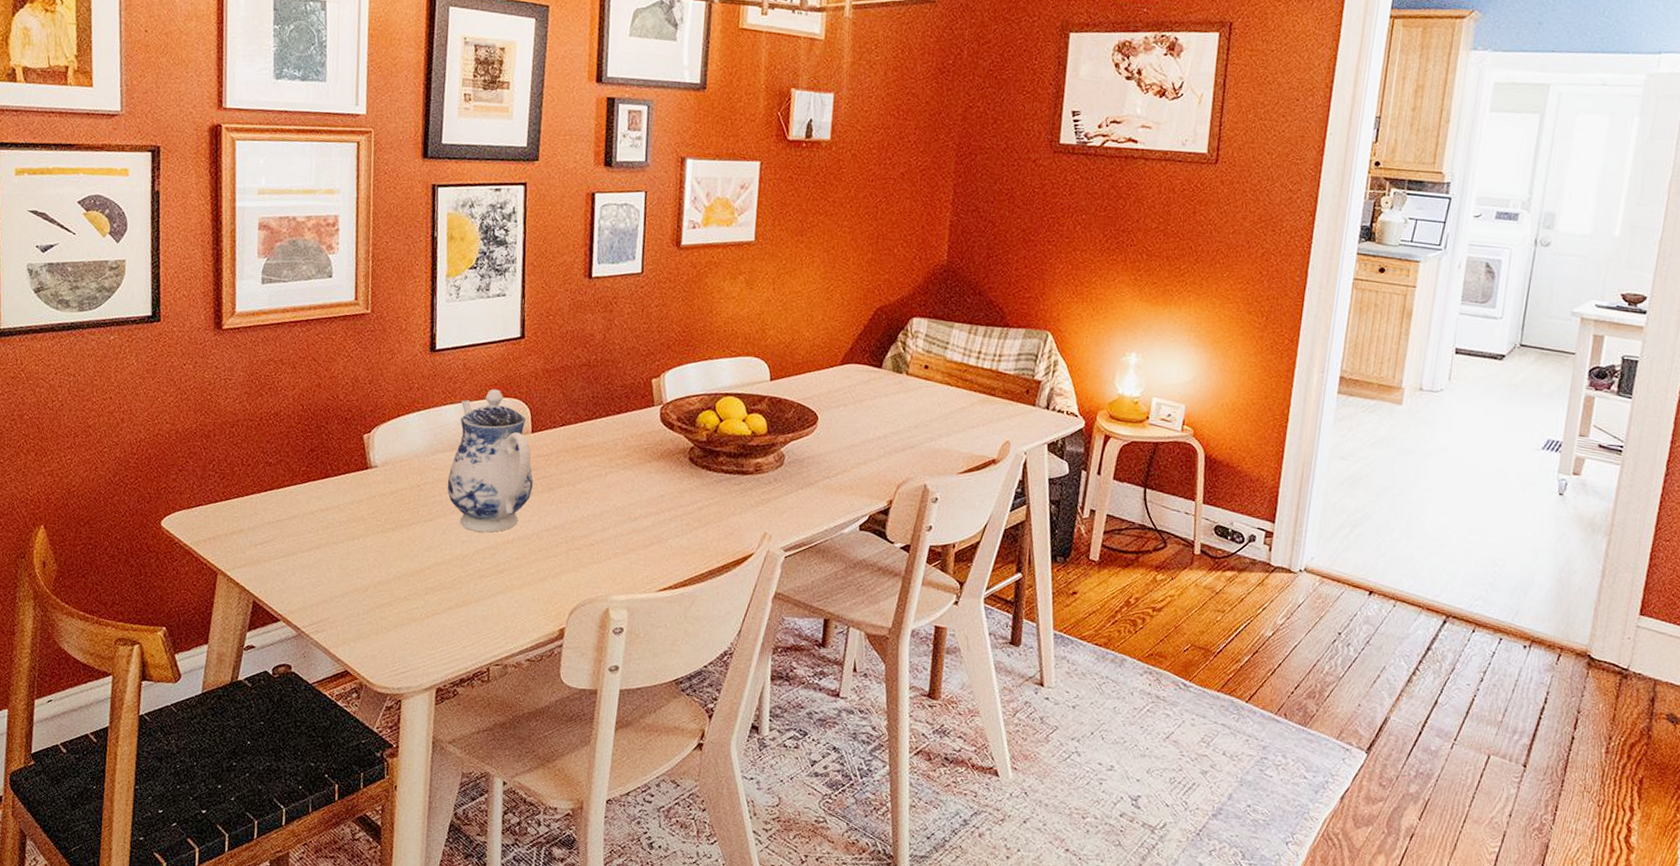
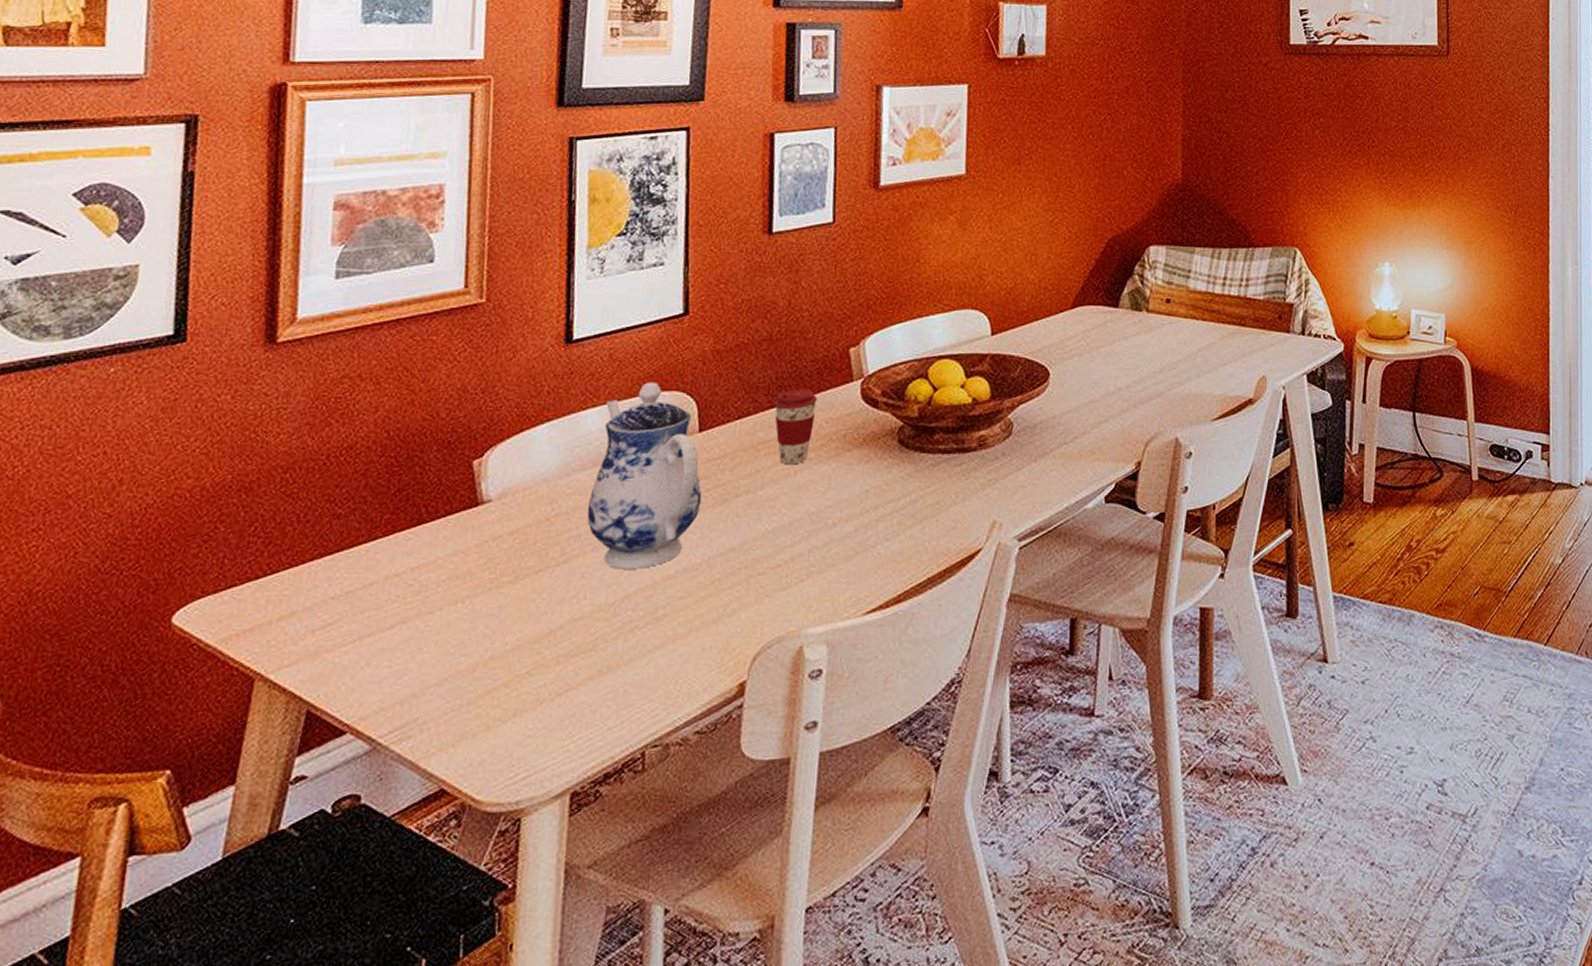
coffee cup: none [590,407,625,468] -> present [774,388,817,465]

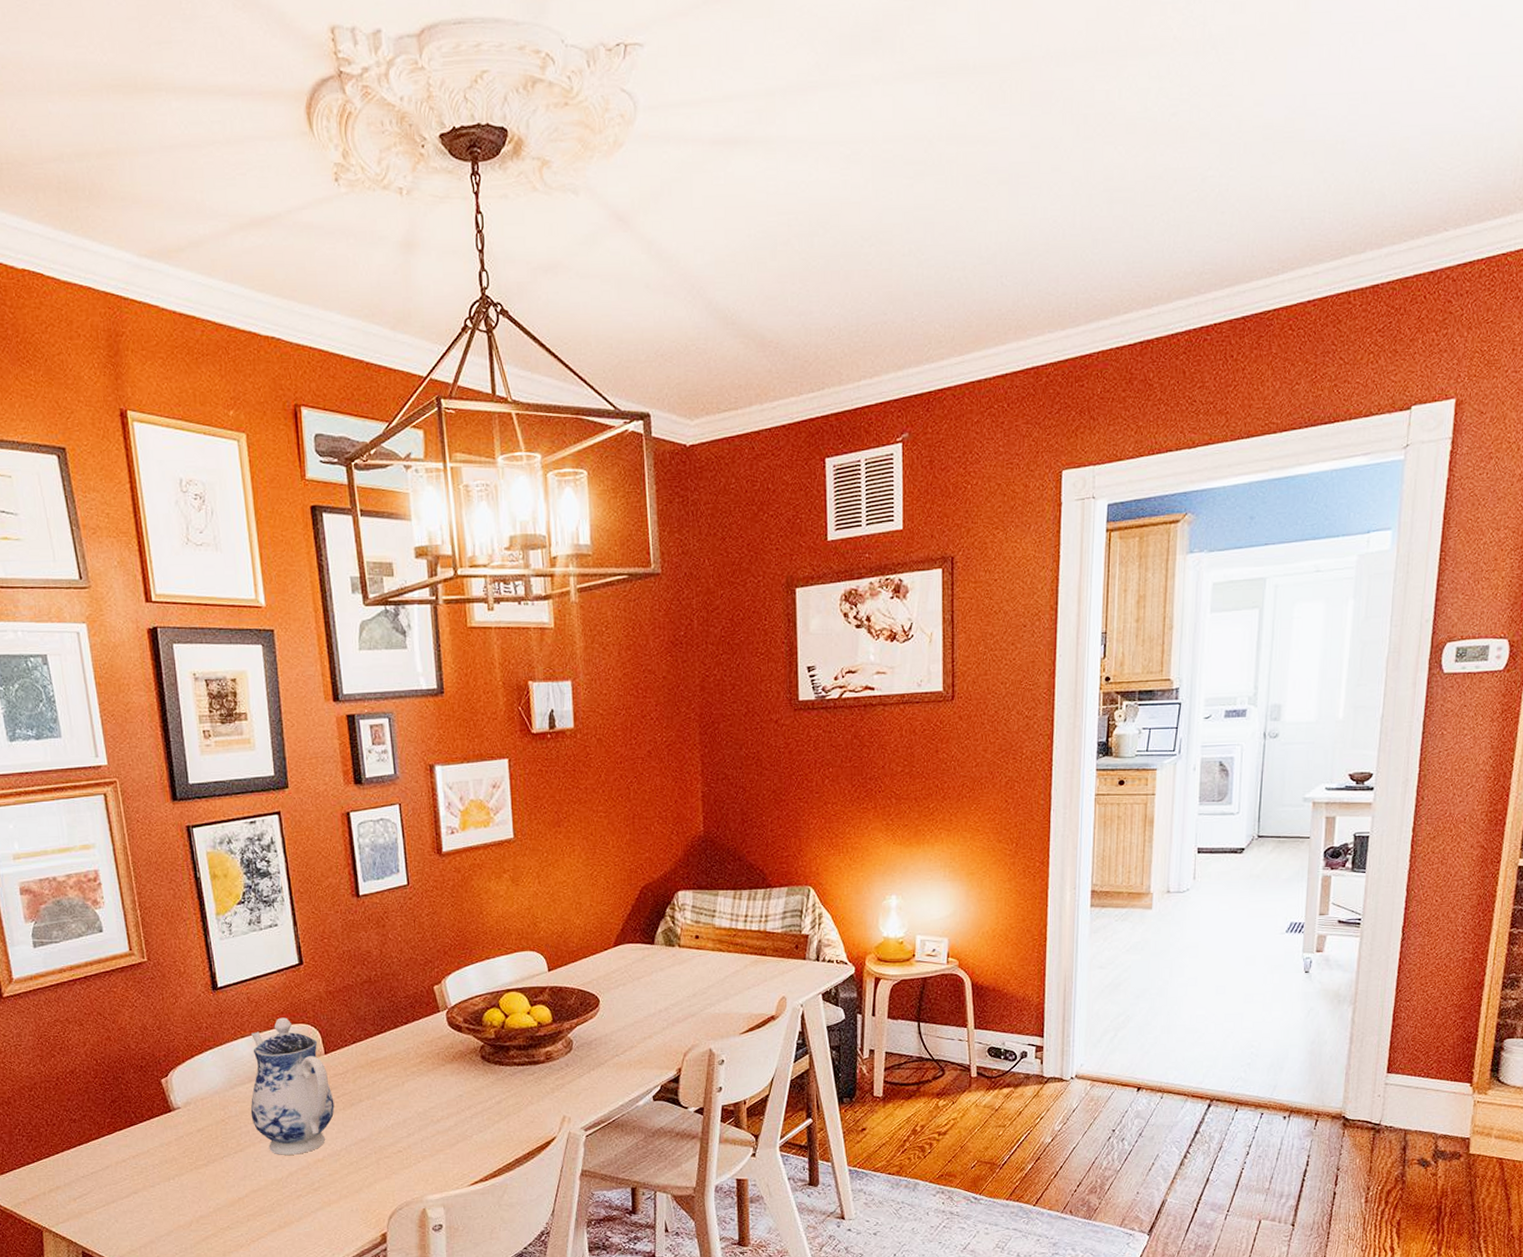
coffee cup: present [774,388,817,465] -> none [379,1019,413,1077]

